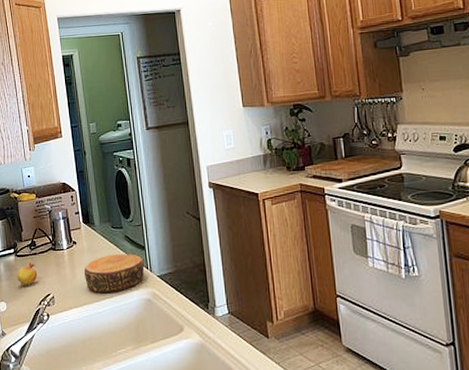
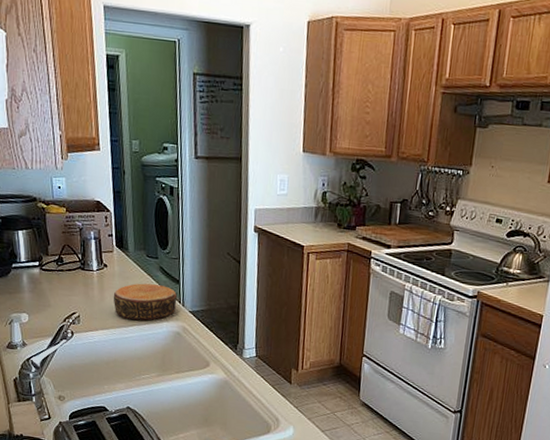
fruit: present [16,262,38,288] -> none [40,277,64,302]

